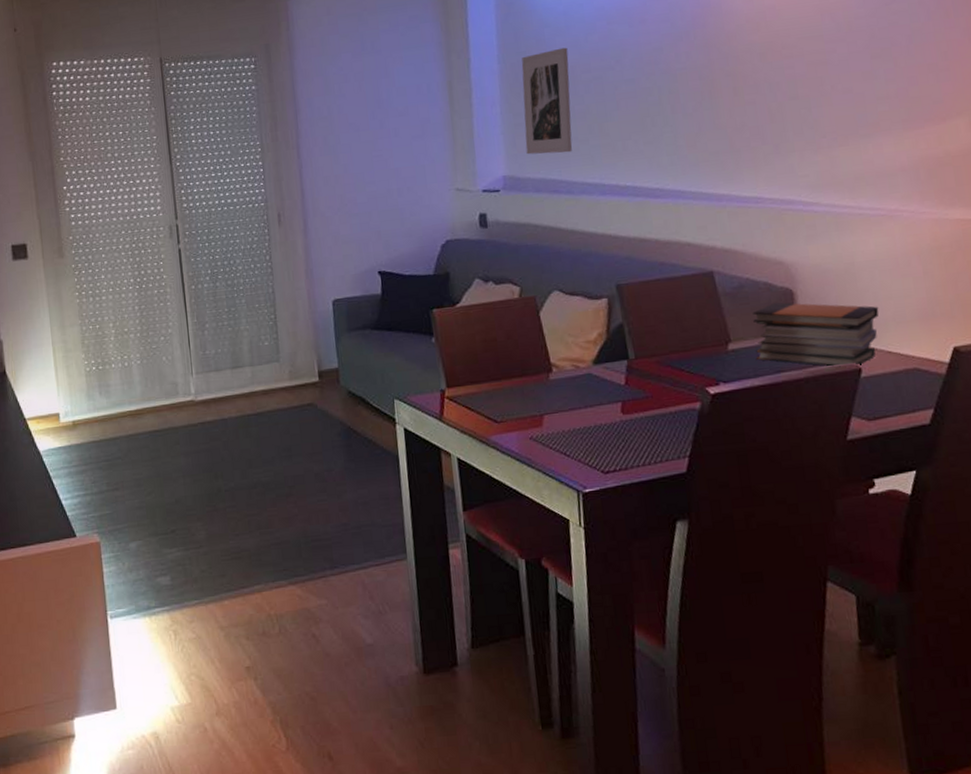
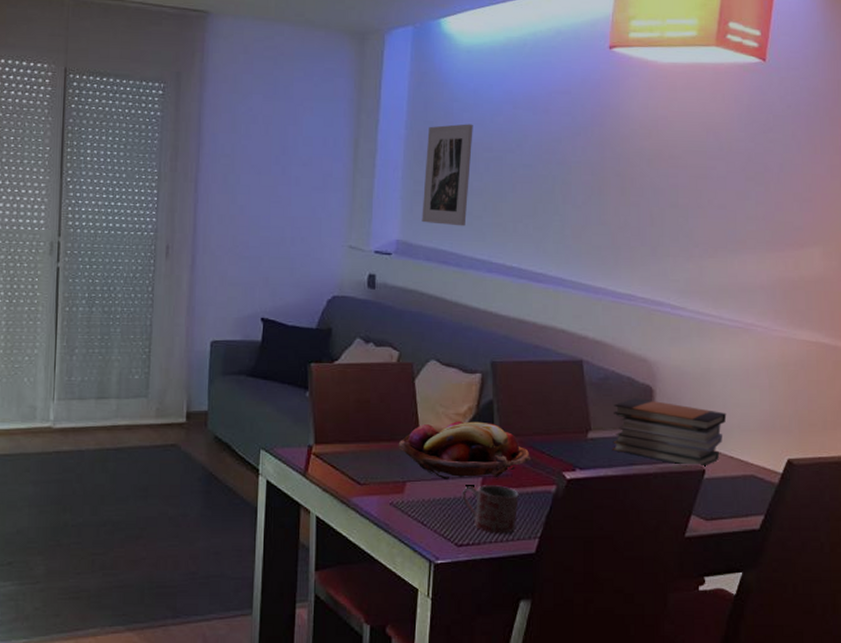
fruit basket: none [530,346,671,409] -> present [398,421,531,480]
mug: none [602,408,663,457] -> present [462,485,519,534]

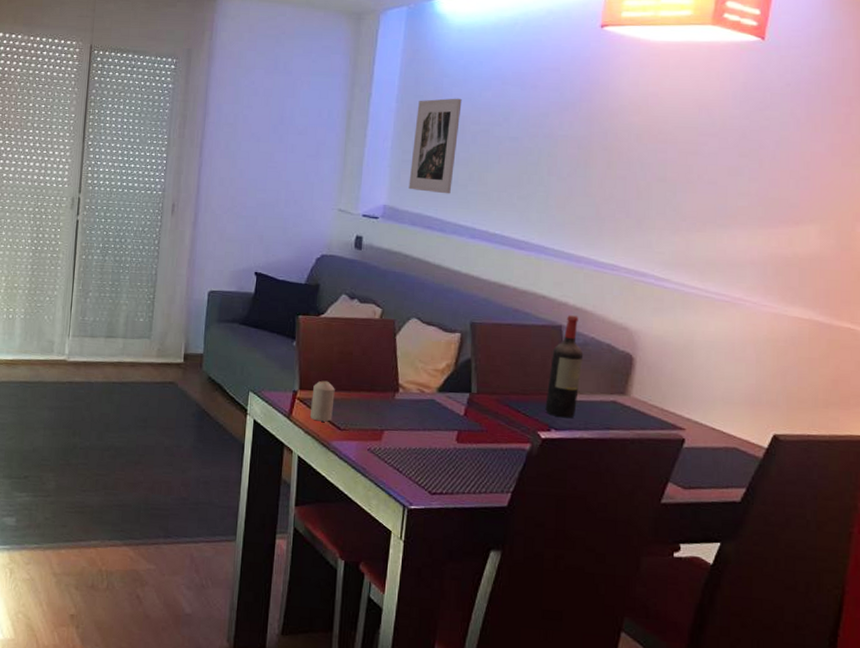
candle: none [328,432,353,477] -> present [310,380,335,422]
fruit basket: present [398,421,531,480] -> none [377,376,507,434]
mug: present [462,485,519,534] -> none [437,438,493,486]
wine bottle: none [569,348,605,456] -> present [545,314,584,419]
book stack: present [613,398,727,468] -> none [589,365,710,437]

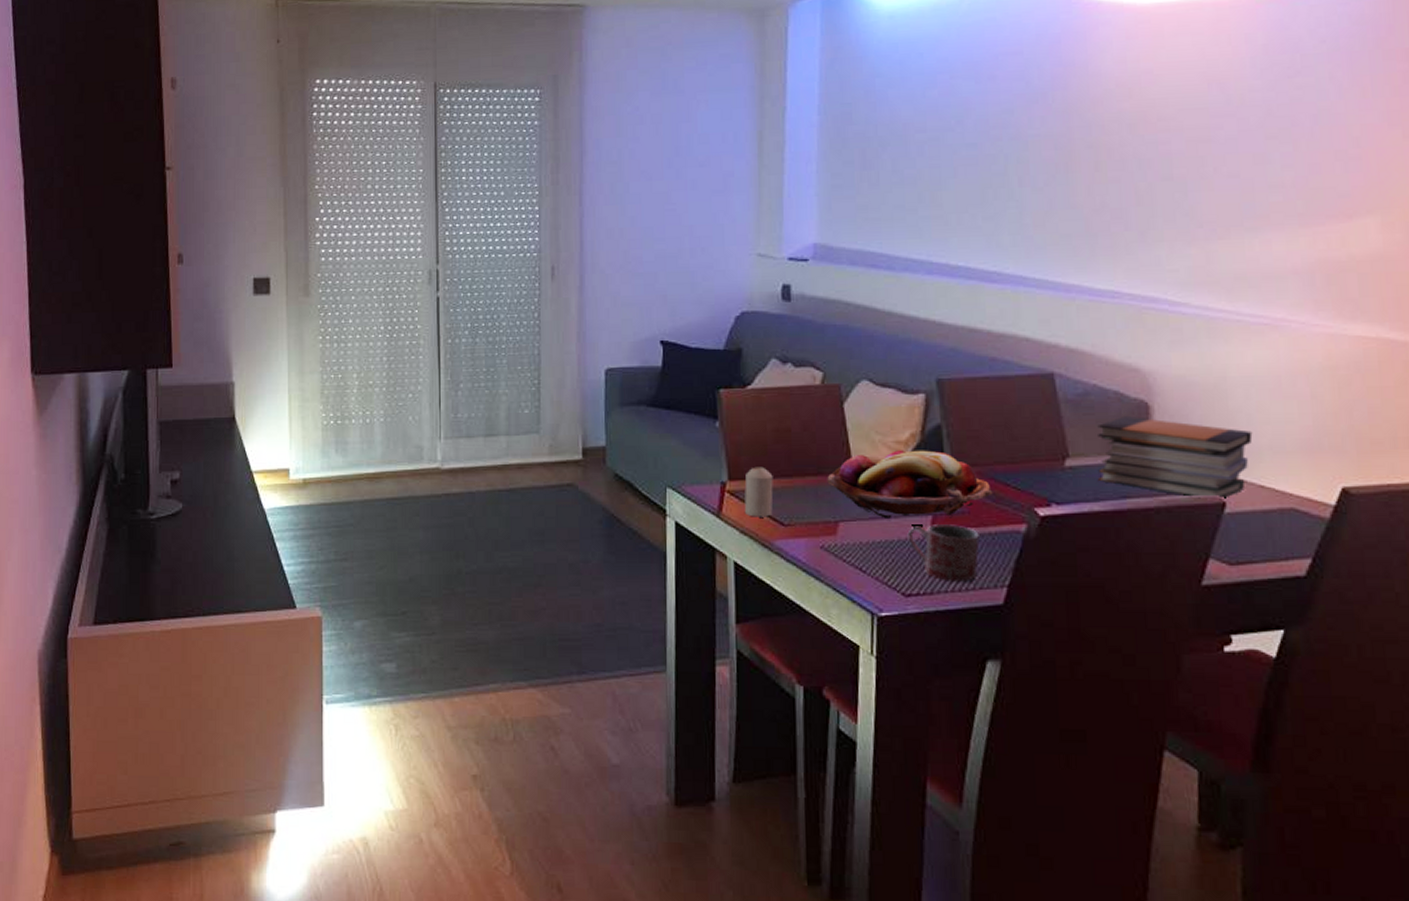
fruit basket: none [377,376,507,434] -> present [827,450,993,518]
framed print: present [408,98,462,194] -> none [842,101,902,223]
mug: none [437,438,493,486] -> present [907,524,980,582]
wine bottle: present [545,314,584,419] -> none [1041,358,1085,489]
book stack: none [589,365,710,437] -> present [1097,416,1253,500]

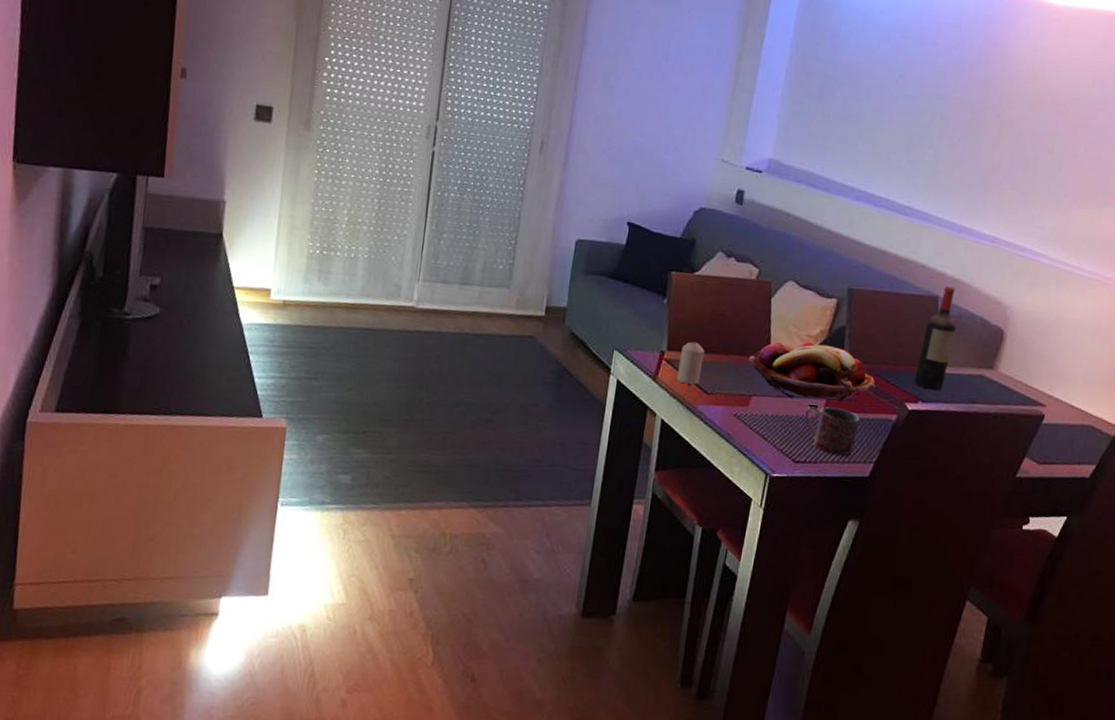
wine bottle: none [1041,358,1085,489] -> present [914,285,957,391]
book stack: present [1097,416,1253,500] -> none [957,338,1073,413]

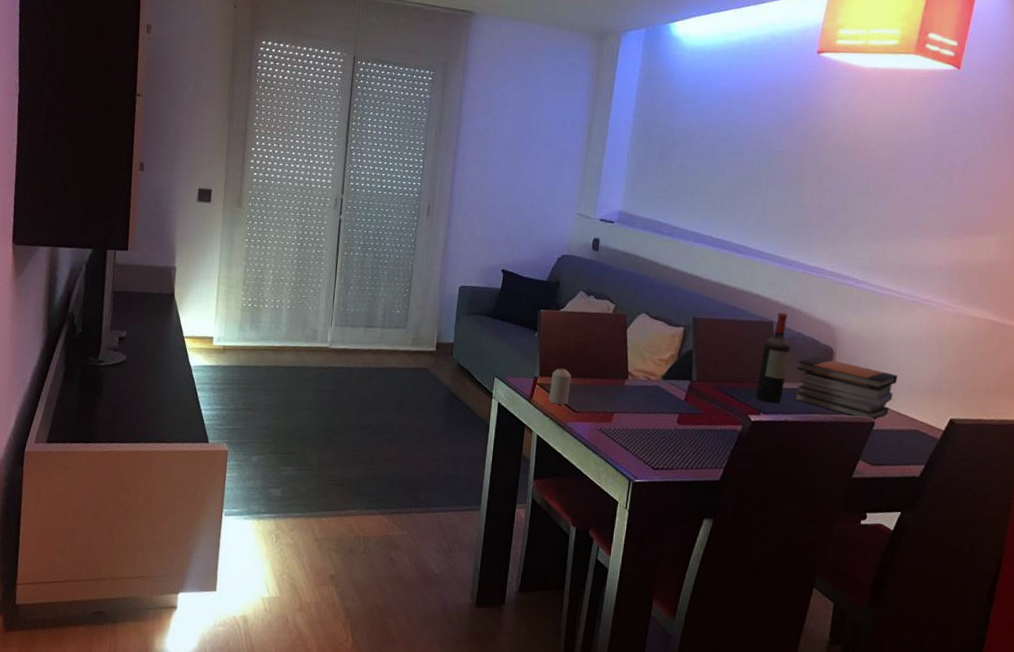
fruit basket: present [748,342,876,403] -> none [609,365,722,417]
mug: present [804,406,860,456] -> none [660,420,709,462]
book stack: none [957,338,1073,413] -> present [794,357,898,421]

